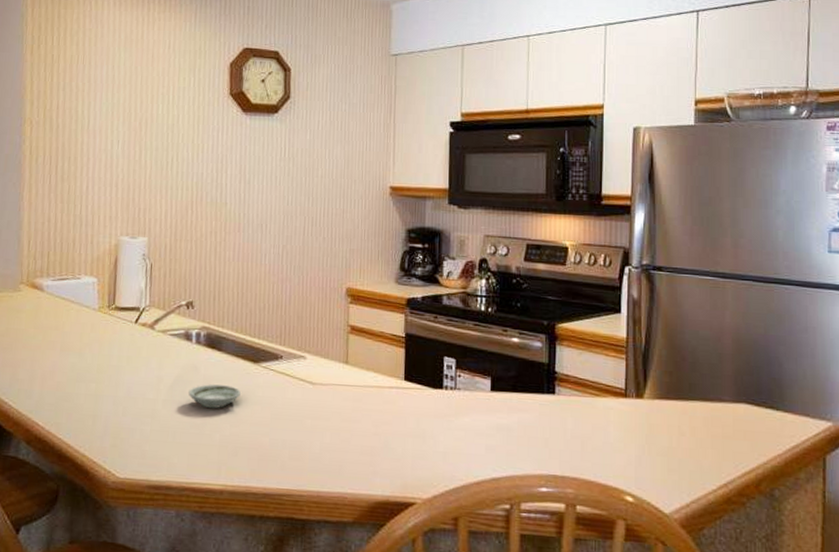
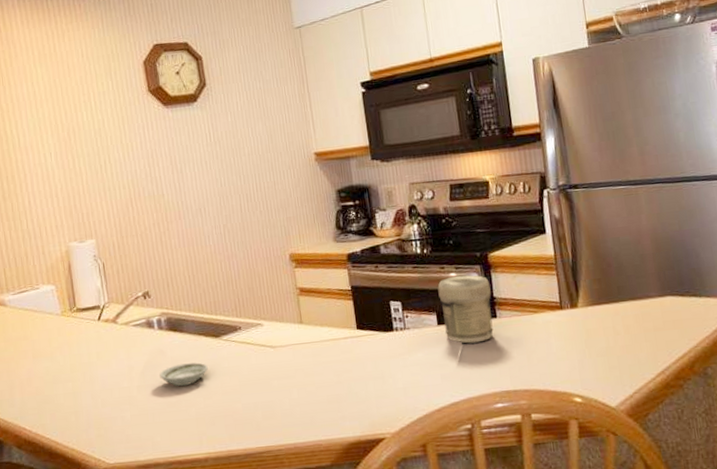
jar: none [497,341,553,418] -> present [437,275,494,344]

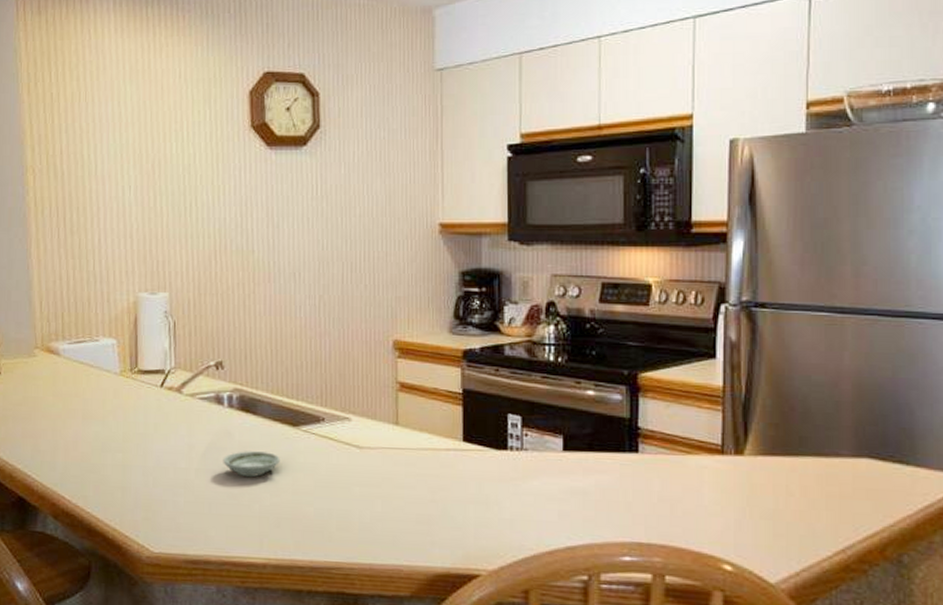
jar: present [437,275,494,344] -> none [569,394,635,479]

